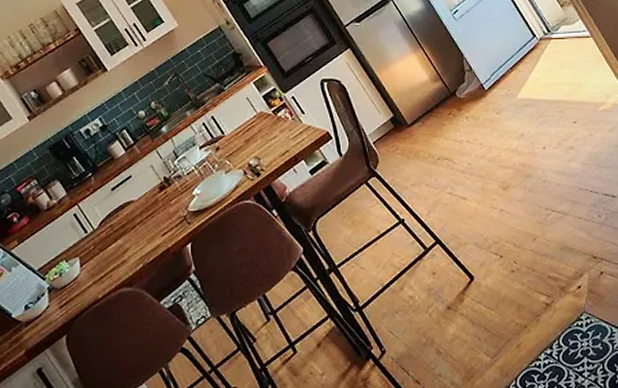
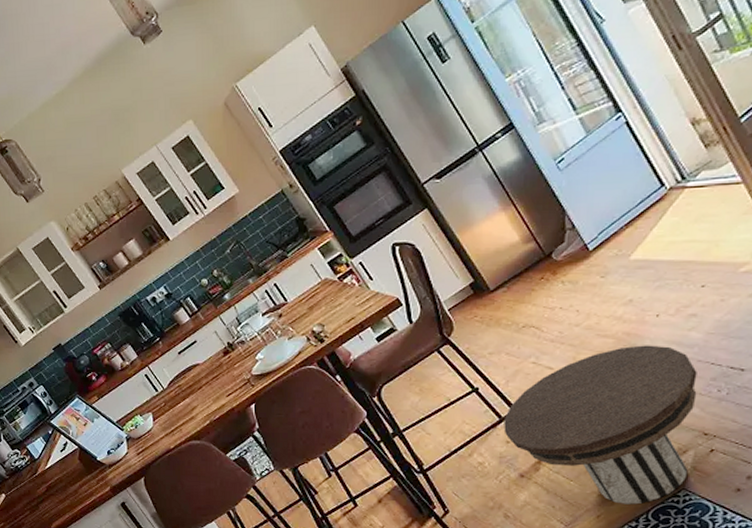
side table: none [429,175,586,331] -> present [504,345,697,505]

